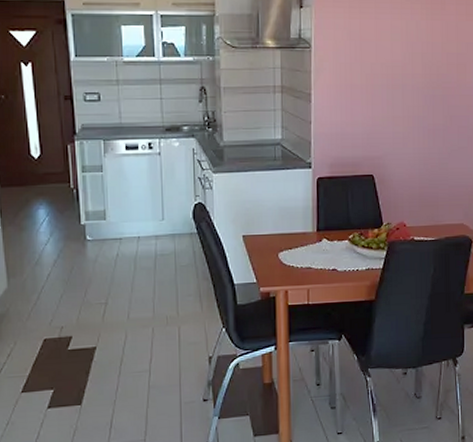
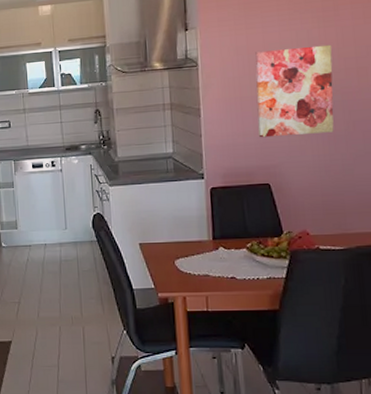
wall art: none [365,38,437,128] -> present [255,44,334,138]

